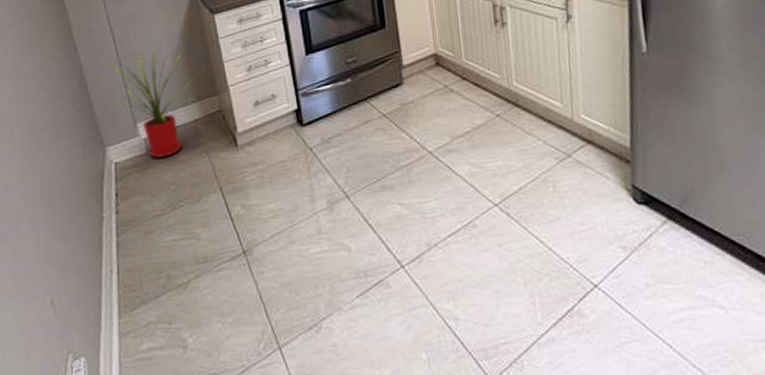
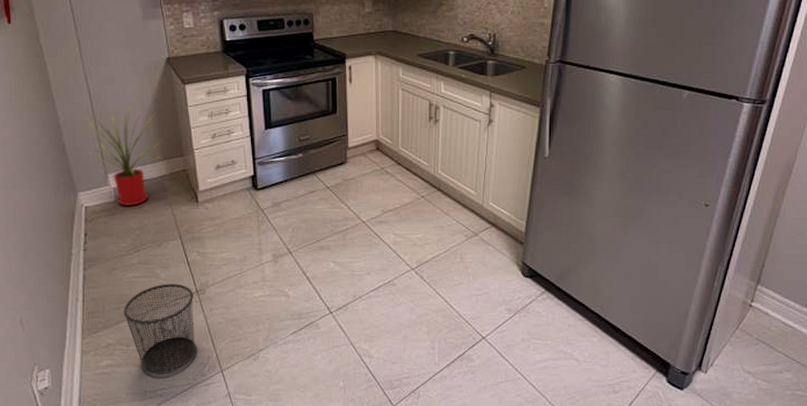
waste bin: none [162,244,249,357] -> present [123,284,197,375]

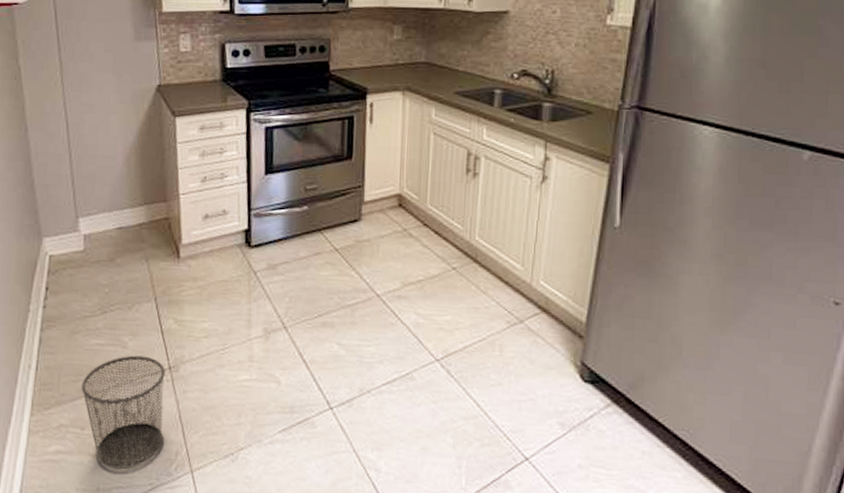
house plant: present [77,103,164,206] -> none [49,136,144,258]

